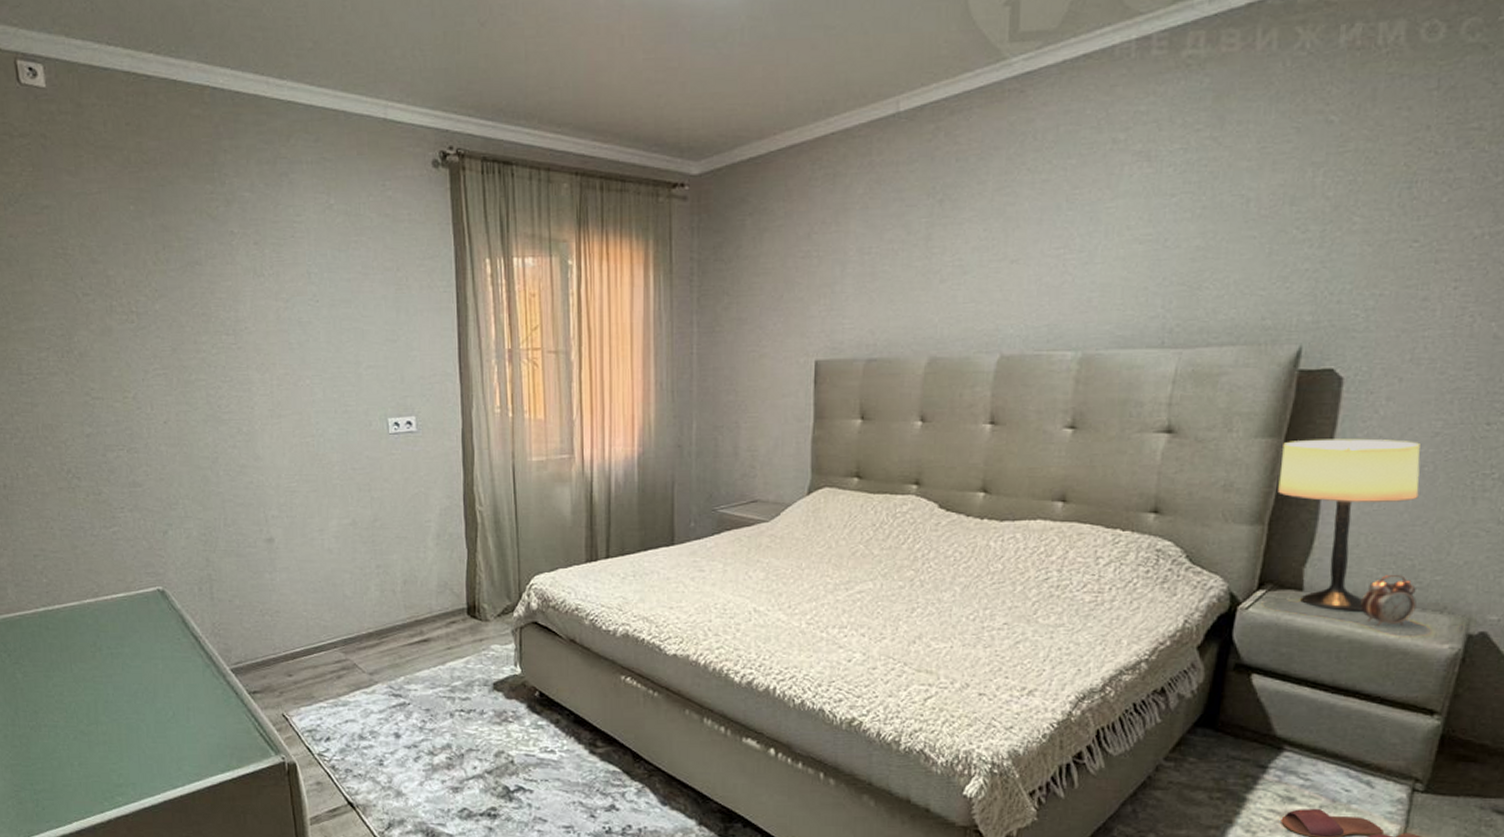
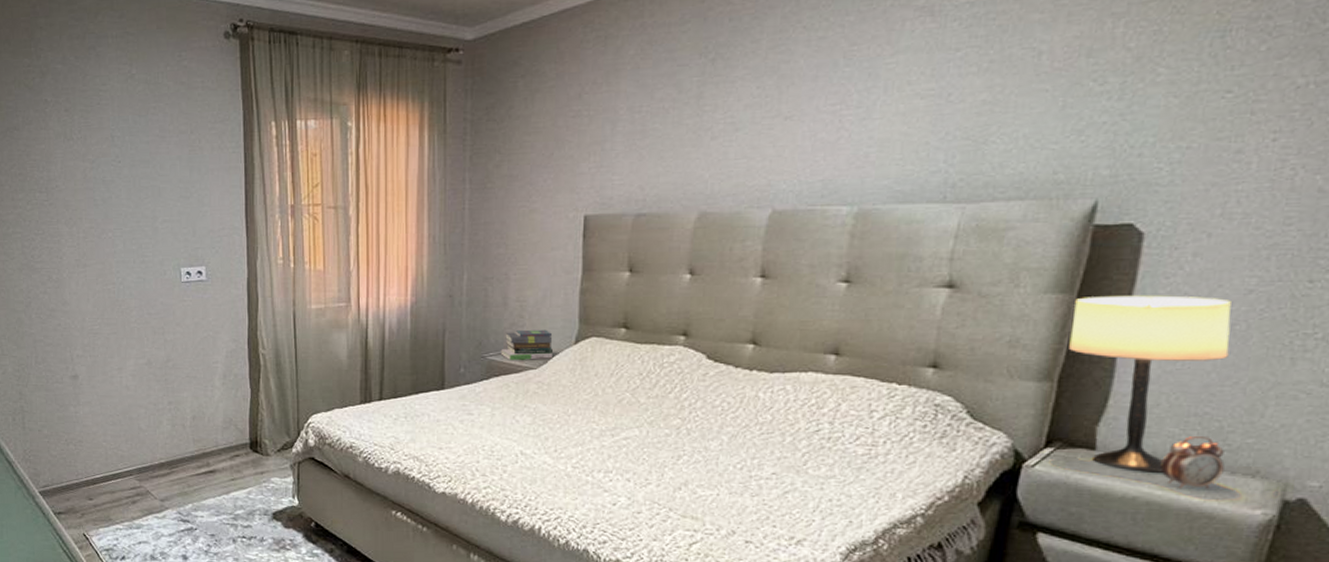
books: none [732,480,785,513] -> present [500,329,553,360]

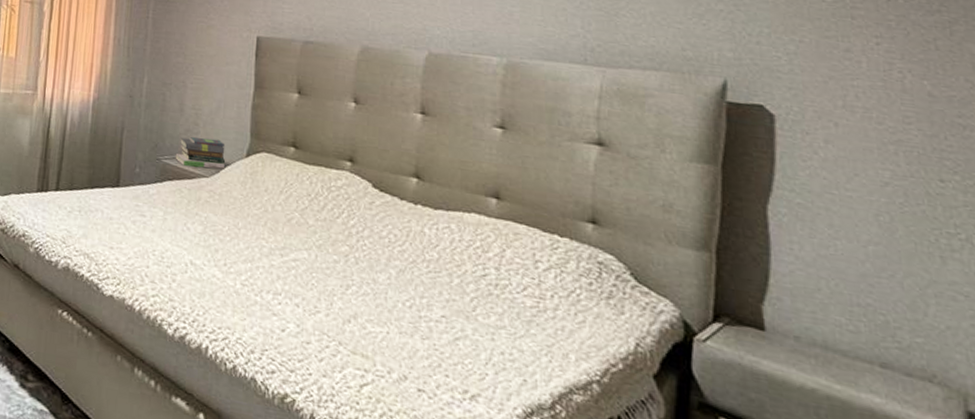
table lamp: present [1069,295,1231,473] -> none [720,170,879,365]
alarm clock: present [1160,435,1225,490] -> none [833,327,900,389]

